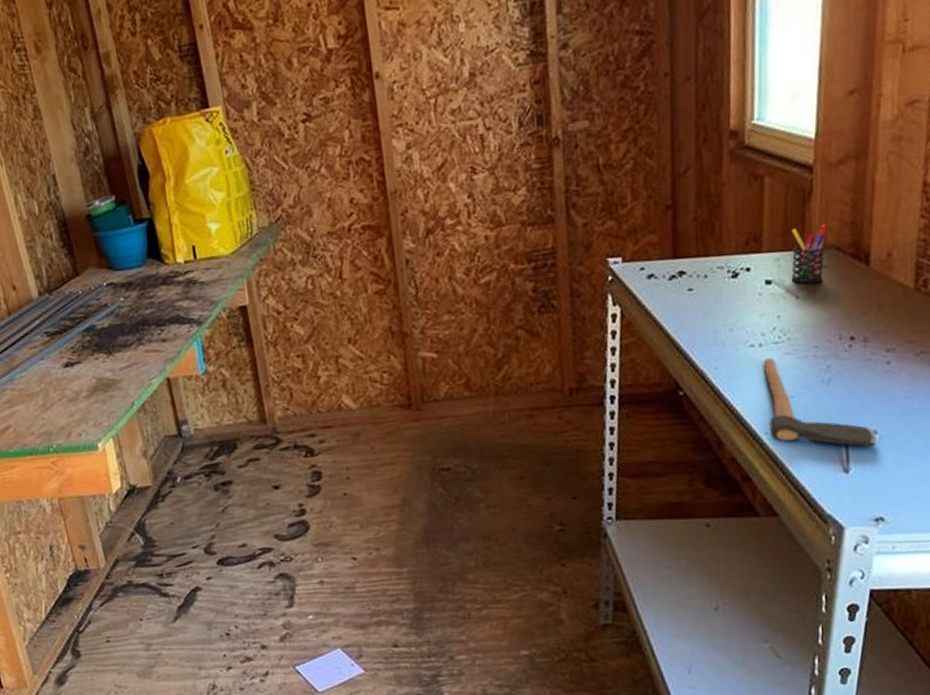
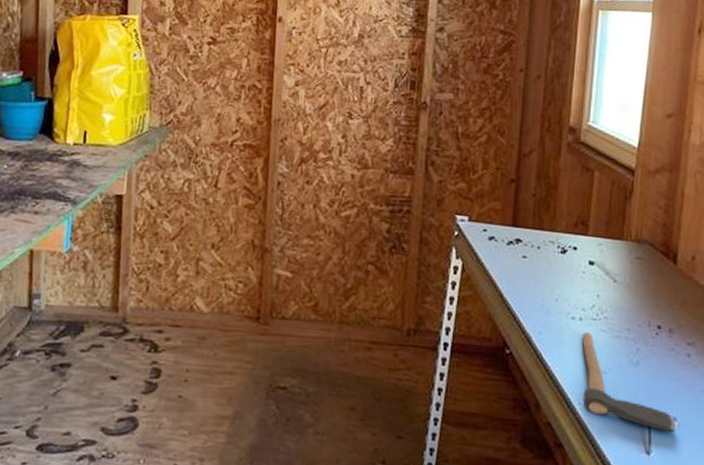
pen holder: present [791,223,826,285] -> none [611,219,642,272]

